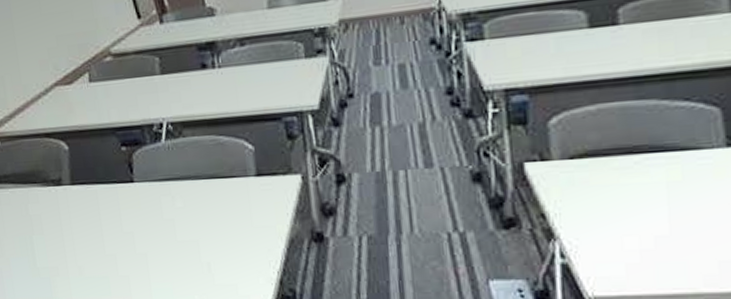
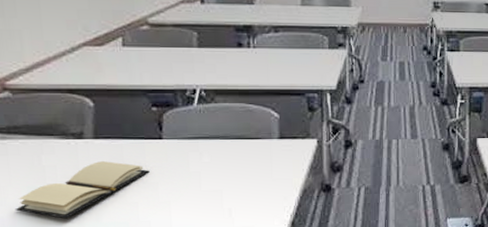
book: none [10,209,124,272] -> present [15,161,150,219]

